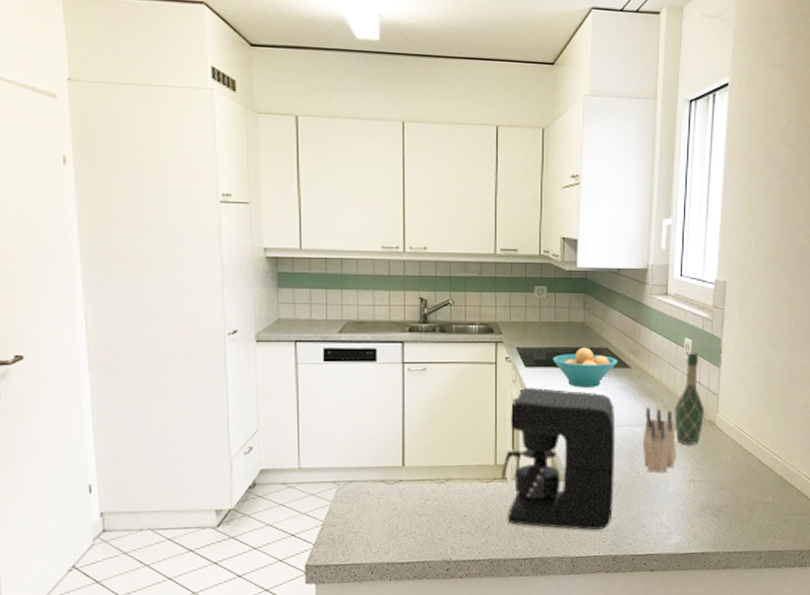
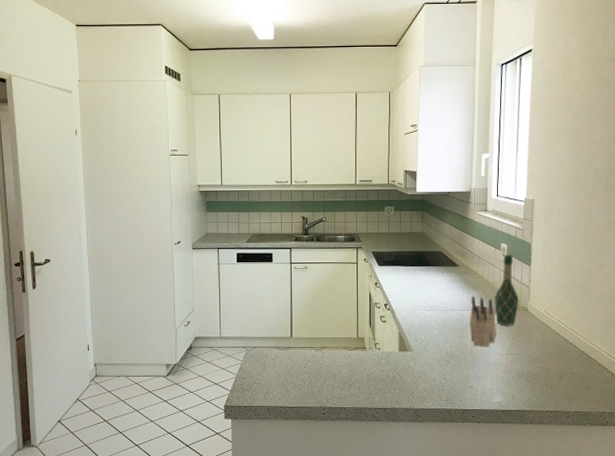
coffee maker: present [501,387,616,530] -> none [362,280,448,389]
fruit bowl: present [553,347,618,388] -> none [399,251,449,281]

